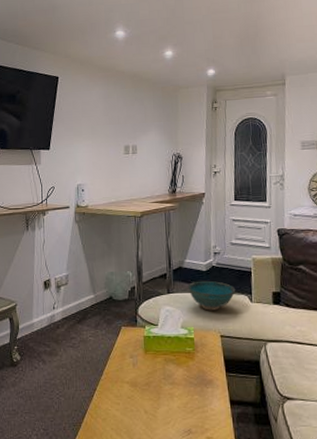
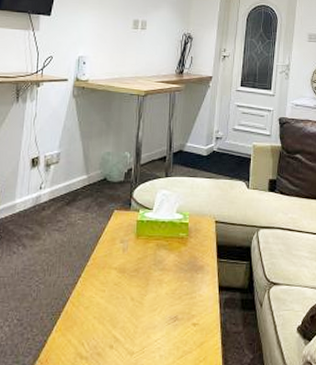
bowl: present [187,280,236,311] -> none [186,165,234,196]

